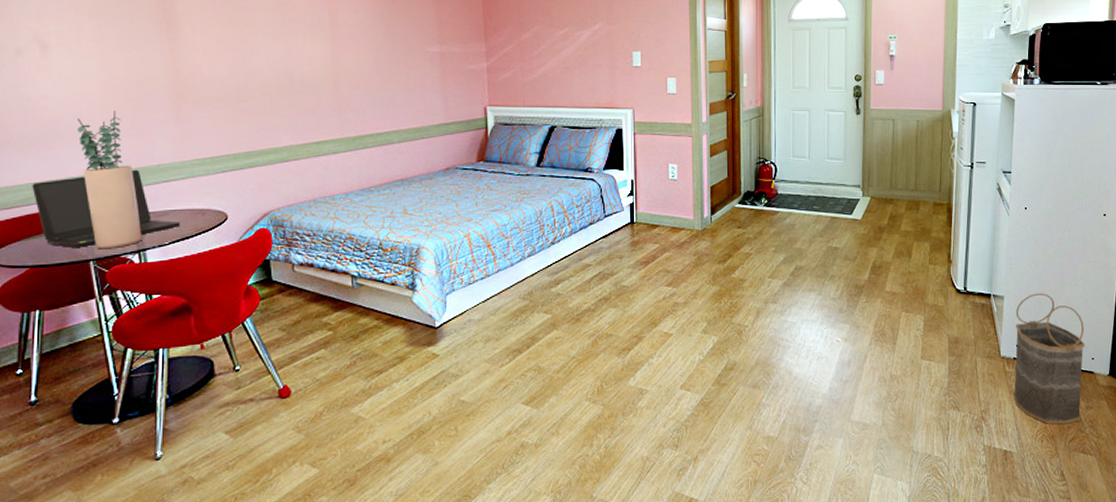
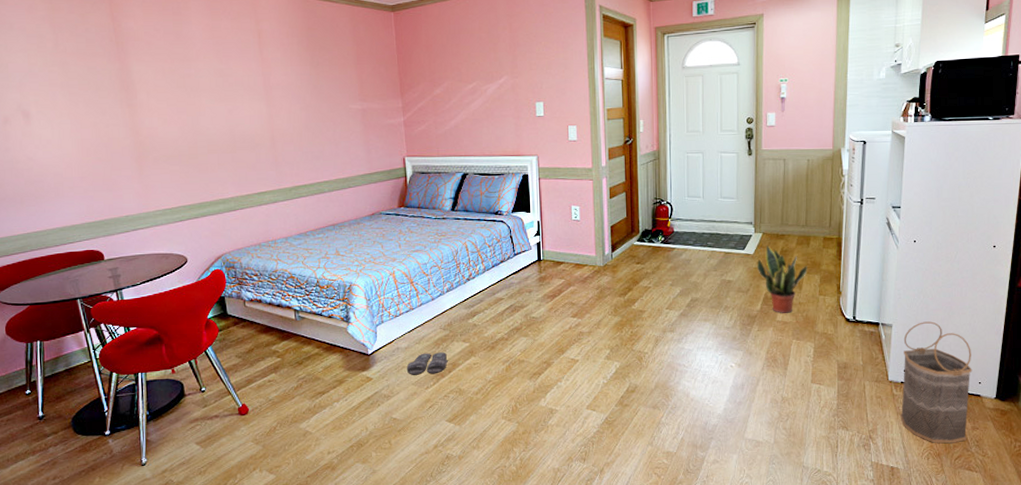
laptop: present [32,169,181,249] -> none [26,220,149,289]
vase: present [77,111,142,250] -> none [58,169,118,289]
slippers: none [479,325,528,351] -> present [406,352,449,375]
potted plant: none [864,210,917,283] -> present [756,245,807,313]

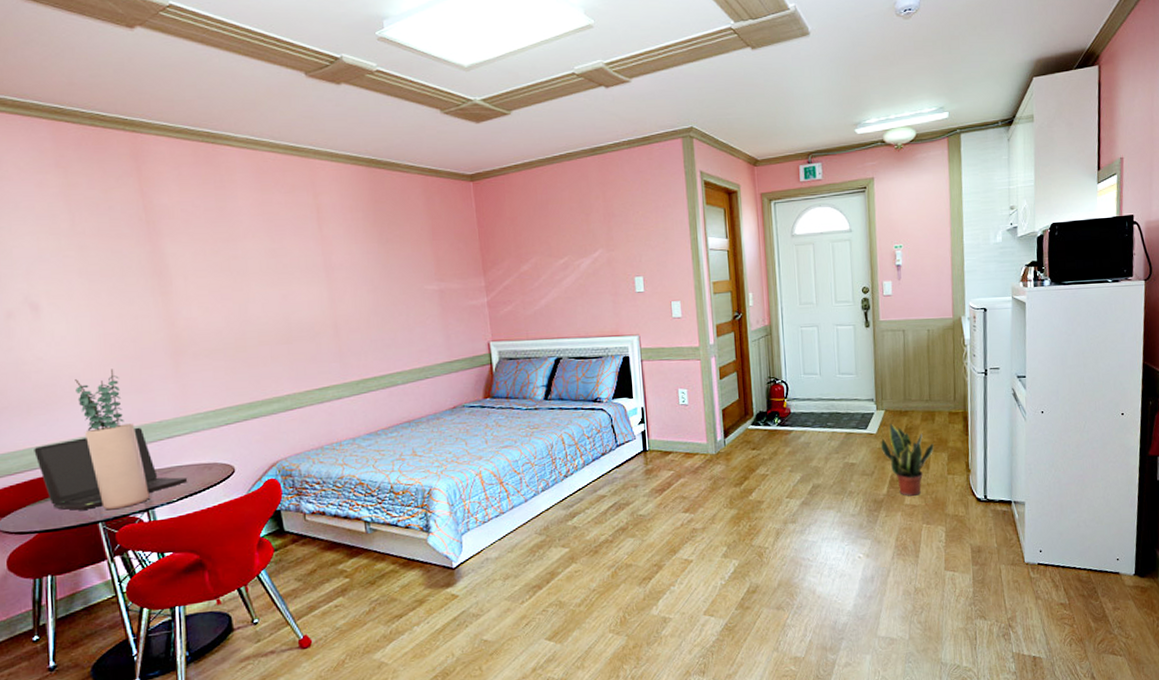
laptop: none [26,220,149,289] -> present [34,427,188,511]
vase: none [58,169,118,289] -> present [75,369,150,511]
slippers: present [406,352,449,375] -> none [497,560,547,589]
basket: present [900,321,972,444] -> none [1037,496,1110,628]

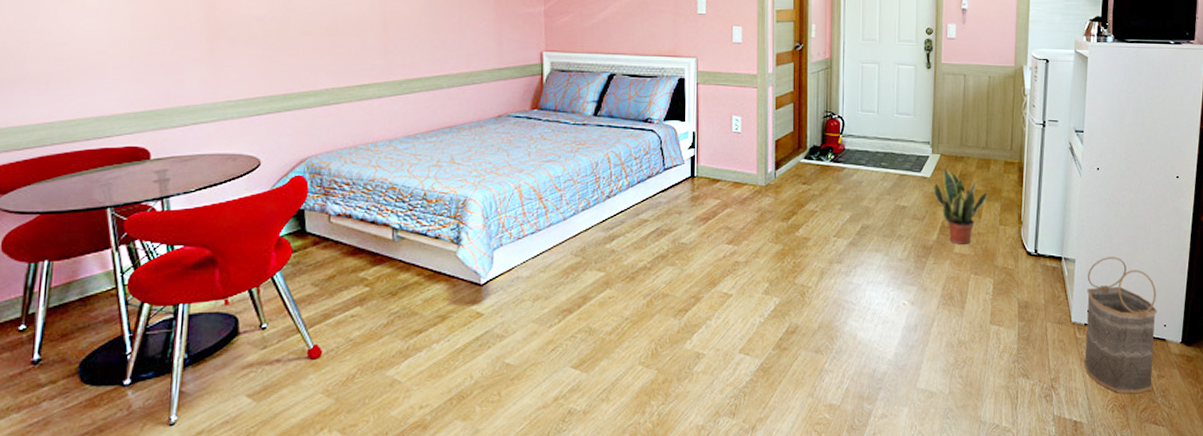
laptop: present [34,427,188,511] -> none [47,110,209,194]
vase: present [75,369,150,511] -> none [100,47,166,196]
basket: none [1037,496,1110,628] -> present [1084,257,1157,394]

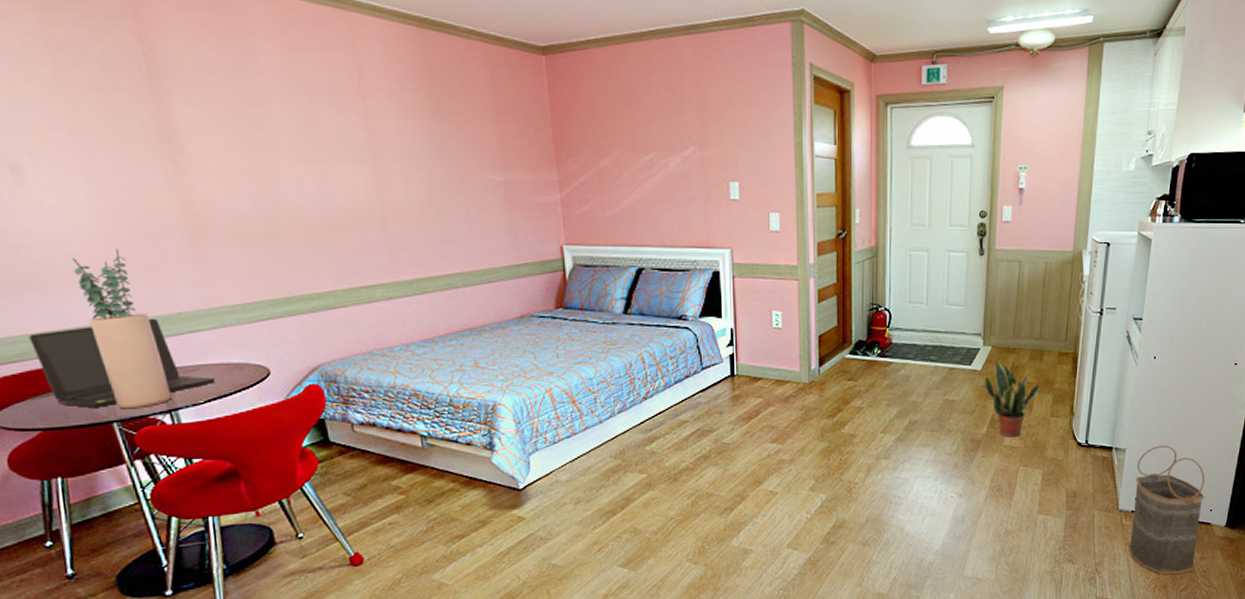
laptop: none [47,110,209,194] -> present [29,318,216,409]
vase: none [100,47,166,196] -> present [73,249,172,410]

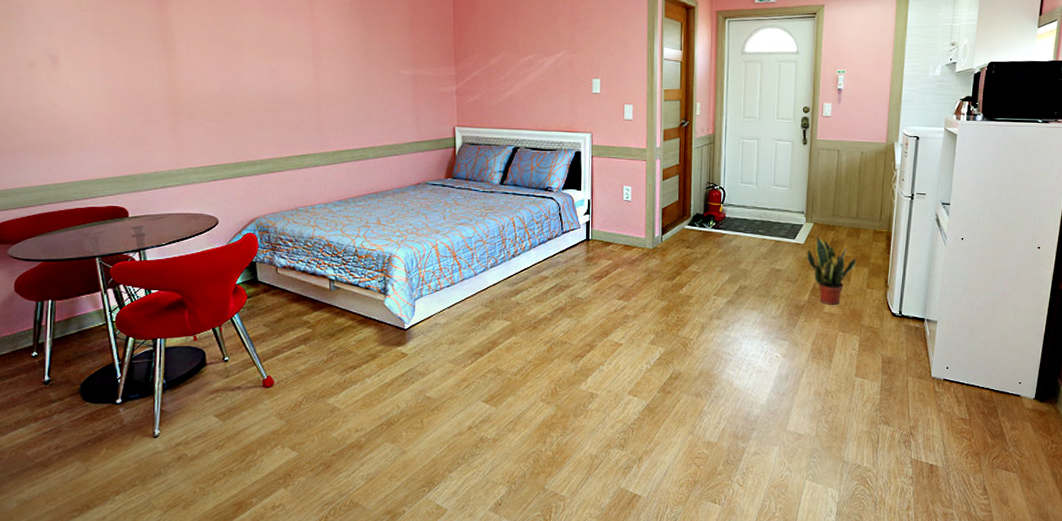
laptop: present [29,318,216,409] -> none [44,175,176,246]
vase: present [73,249,172,410] -> none [84,121,142,247]
basket: present [1128,445,1205,575] -> none [941,319,1013,443]

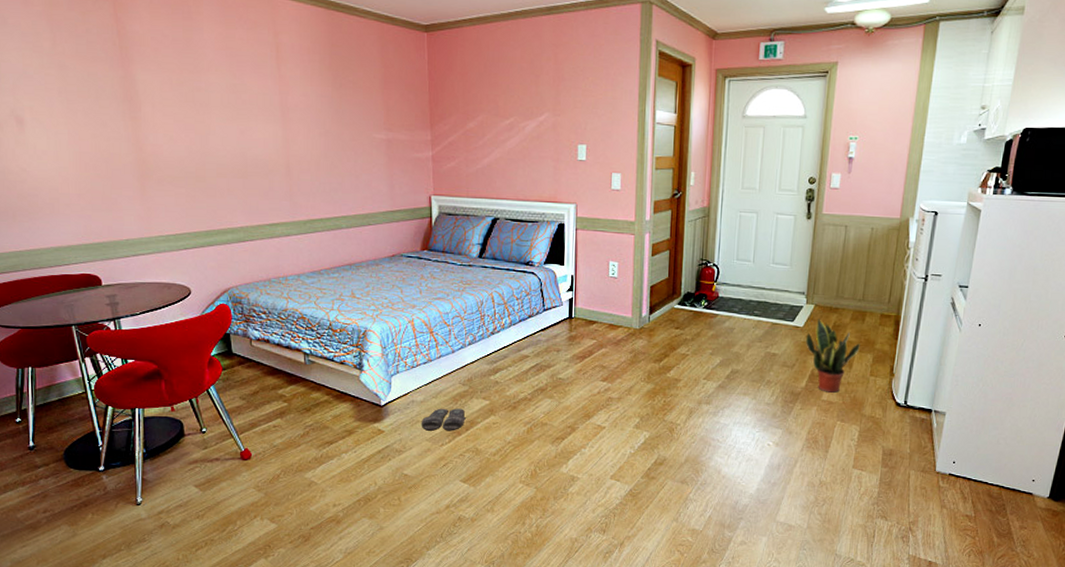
slippers: none [444,330,489,353] -> present [421,408,467,431]

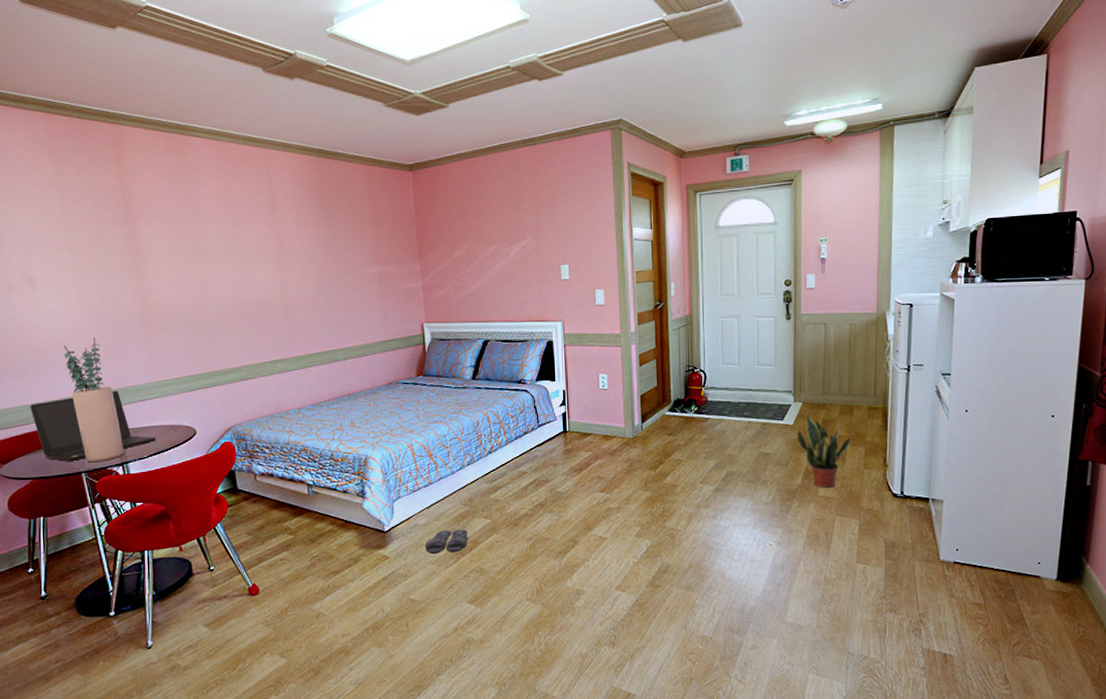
laptop: none [18,242,150,314] -> present [30,390,156,462]
vase: none [54,186,116,316] -> present [64,337,125,463]

